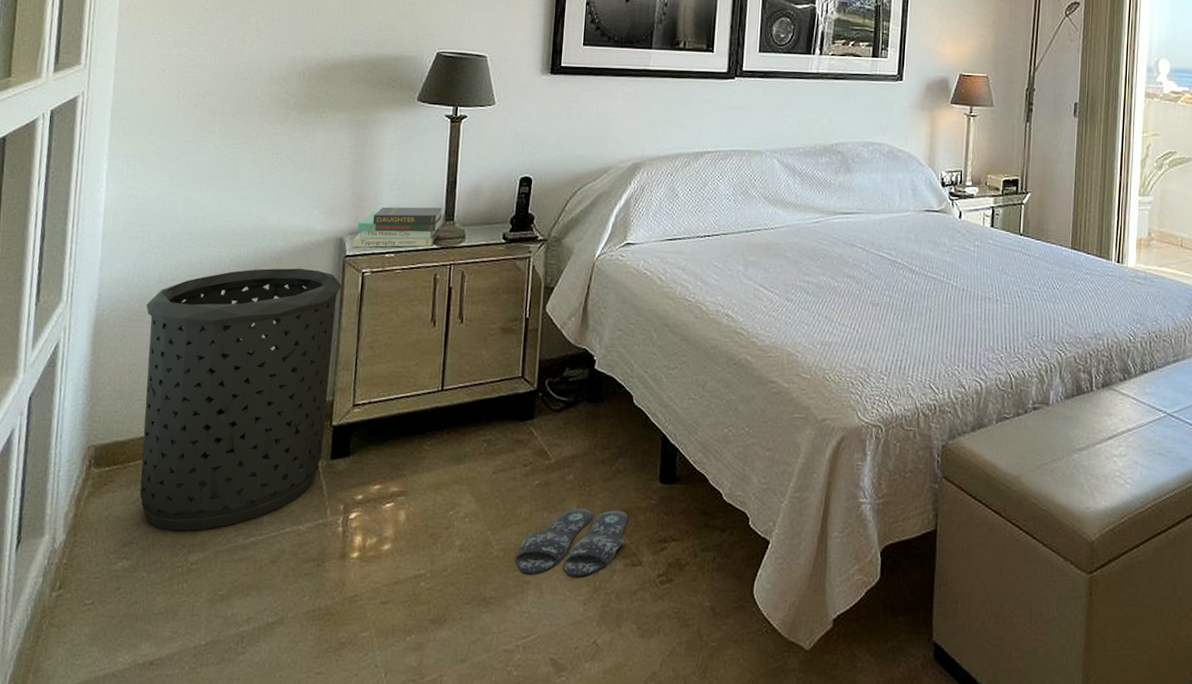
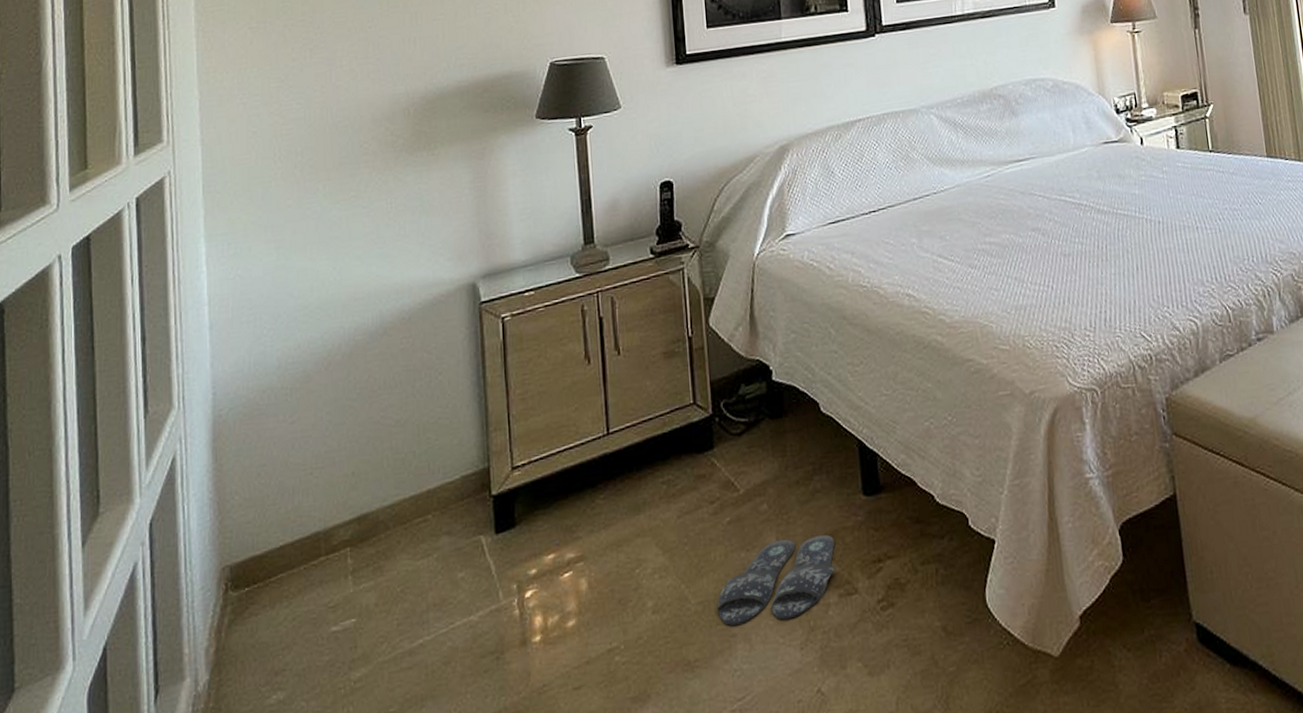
laundry basket: present [139,268,342,532] -> none [268,323,485,649]
books: present [352,206,447,248] -> none [486,230,586,292]

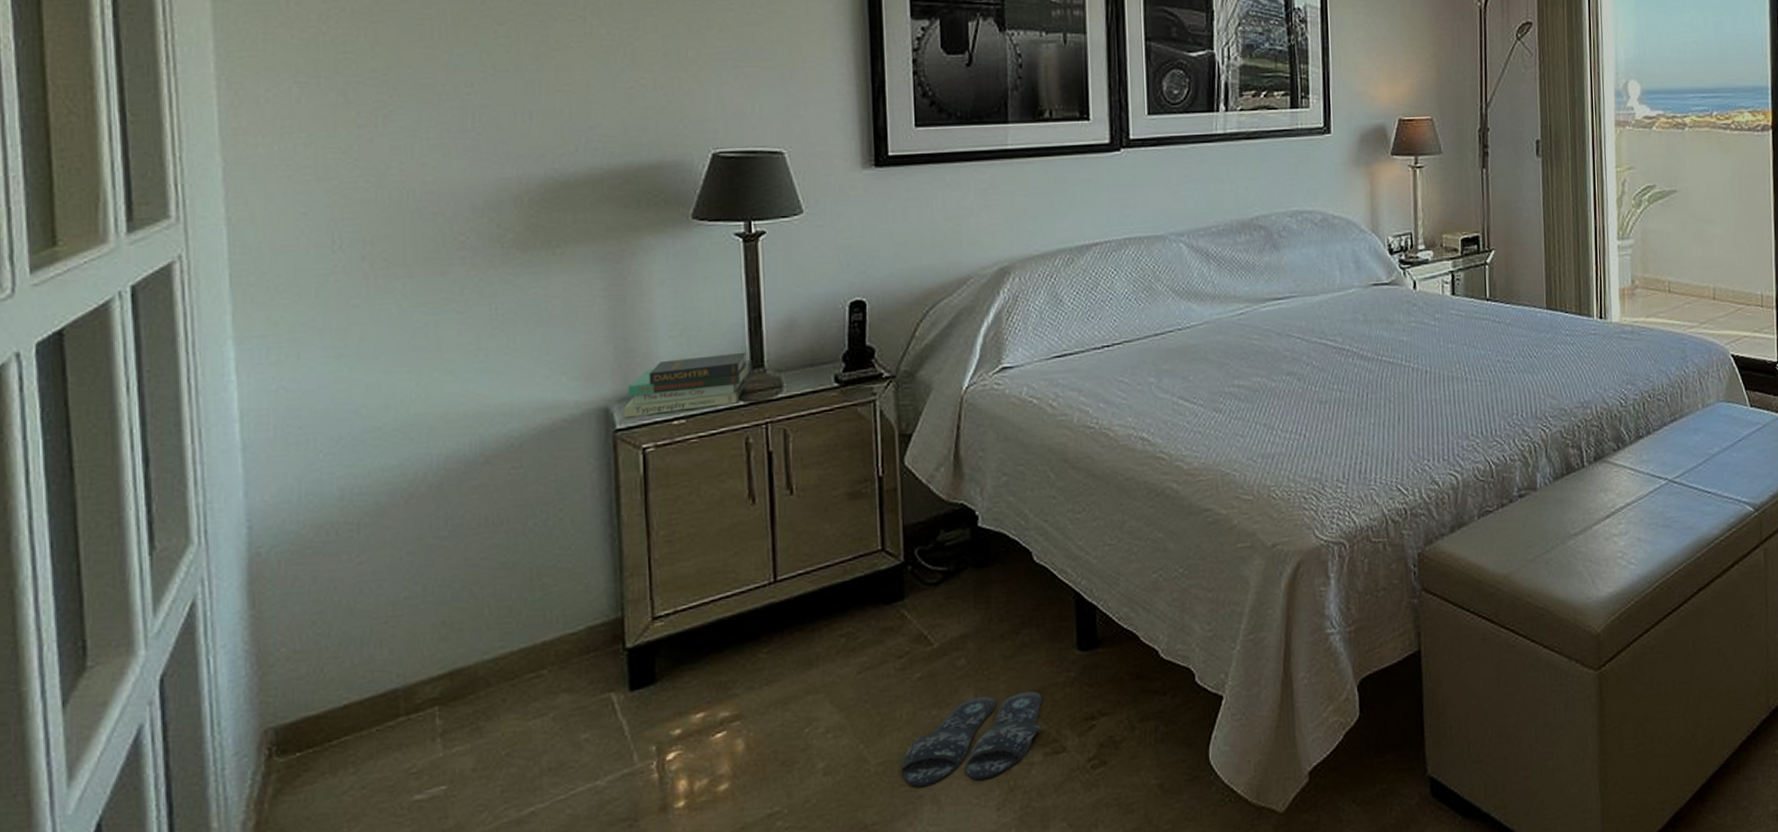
books: none [486,230,586,292] -> present [623,352,754,418]

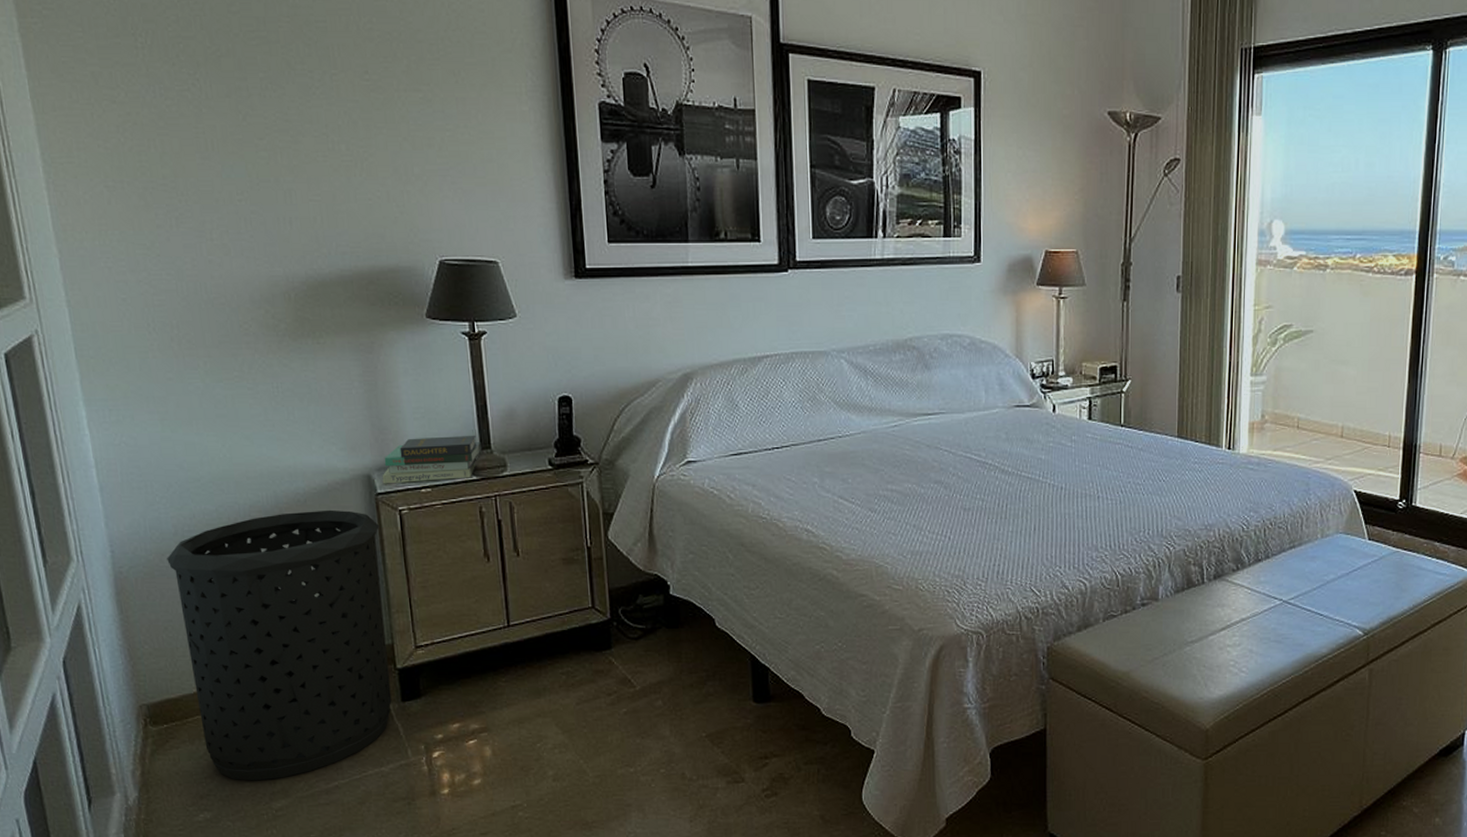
laundry basket: none [325,453,616,820] -> present [167,509,392,781]
slippers: present [901,691,1042,788] -> none [613,731,724,798]

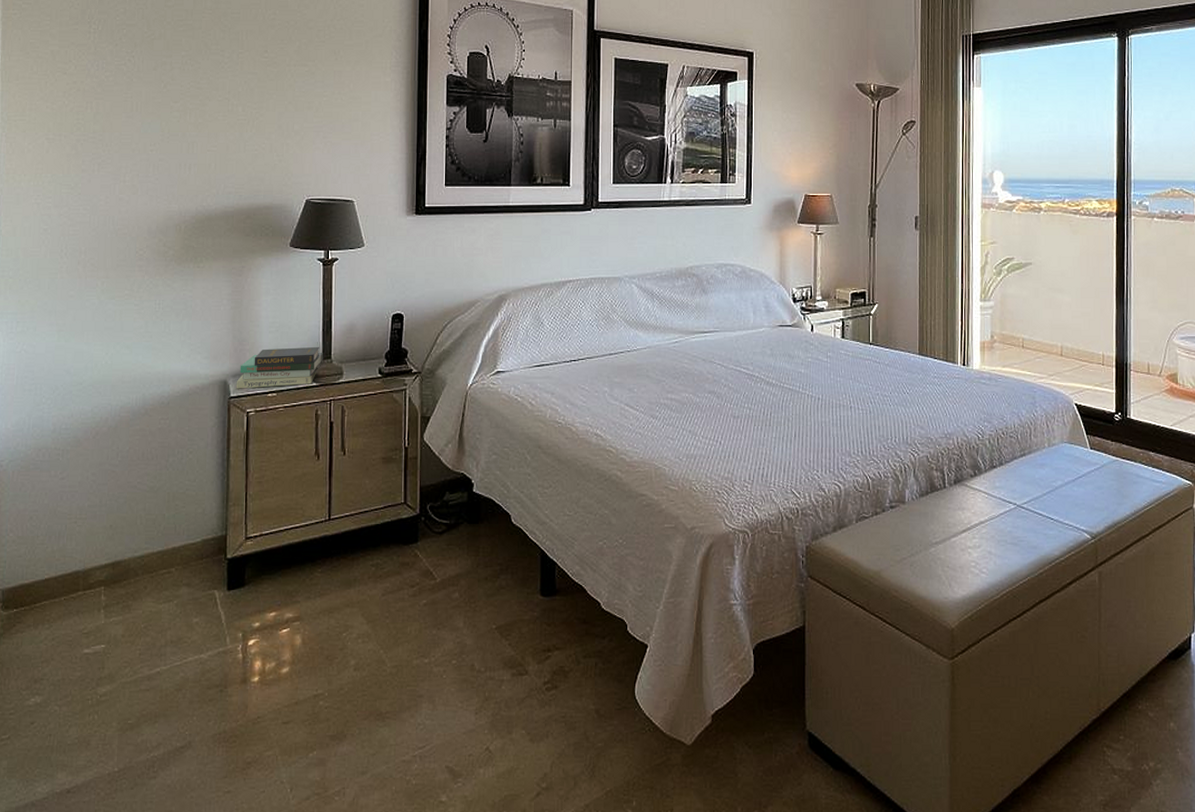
laundry basket: present [167,509,392,781] -> none [43,411,228,666]

